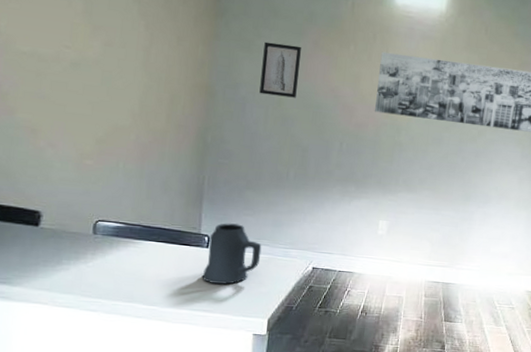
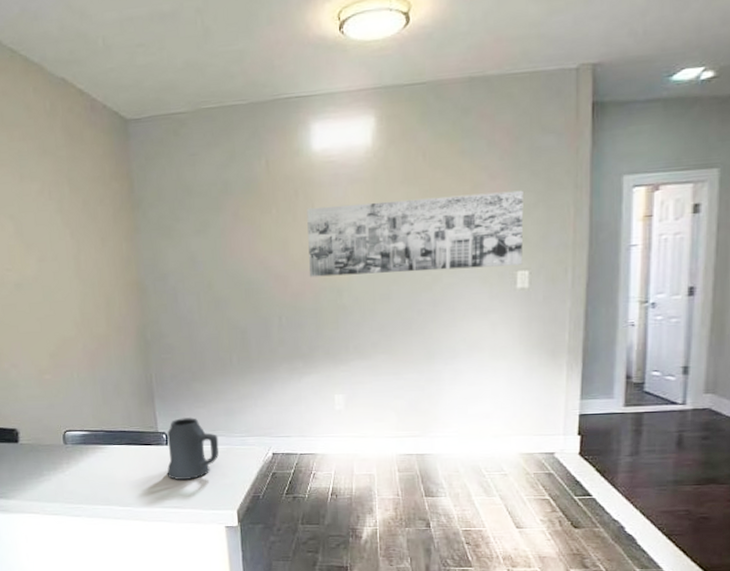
wall art: present [259,41,301,98] -> none [184,221,225,281]

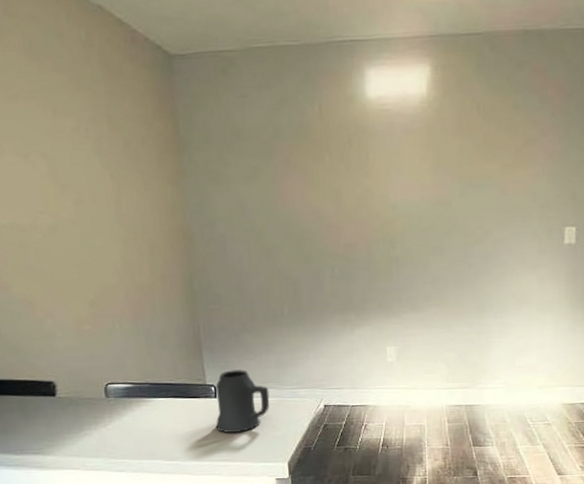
wall art: present [307,190,524,277] -> none [360,147,573,228]

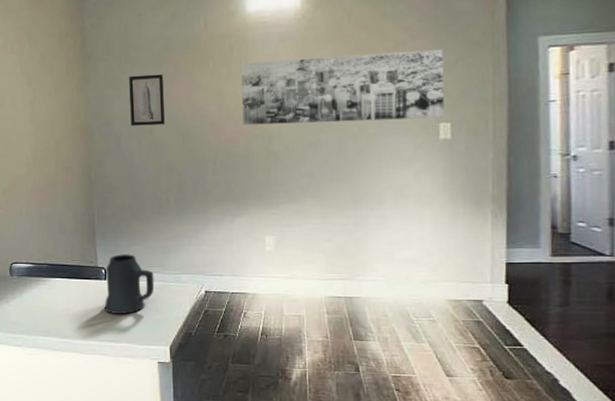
wall art: none [233,168,276,229] -> present [129,74,165,126]
wall art: none [360,147,573,228] -> present [241,49,445,126]

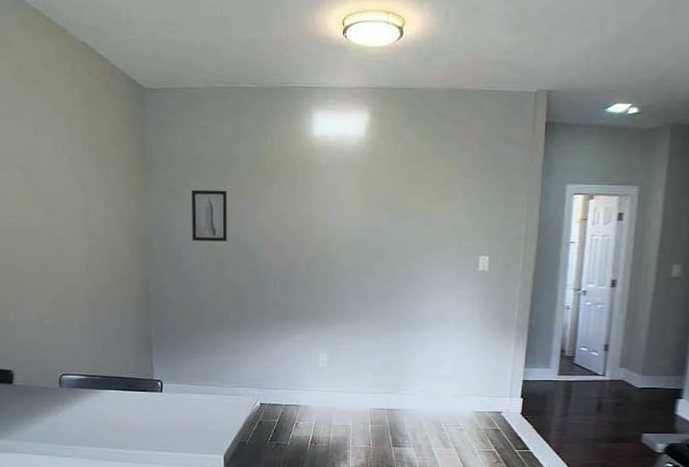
mug: present [104,254,155,314] -> none [159,367,211,425]
wall art: present [241,49,445,126] -> none [303,185,488,251]

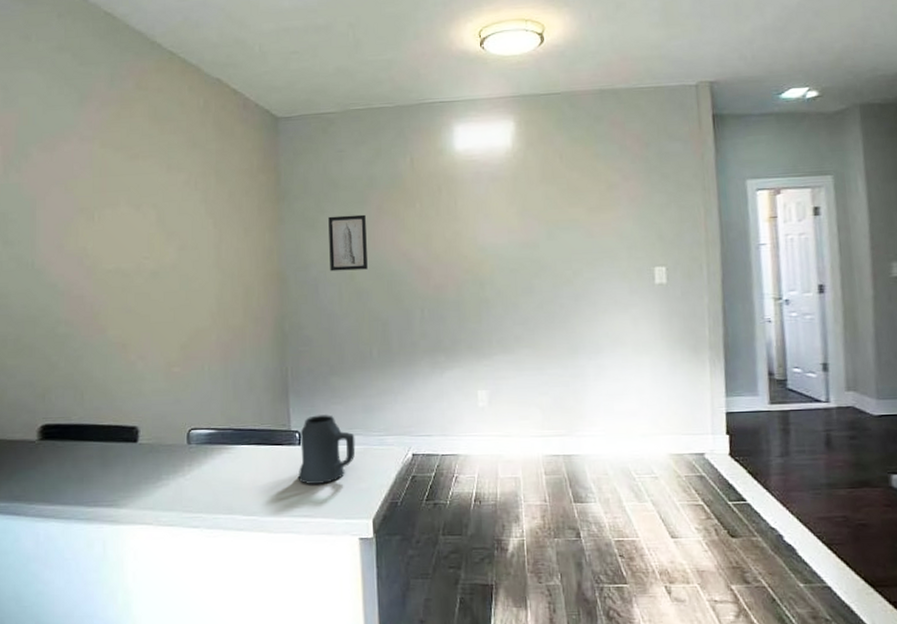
mug: none [159,367,211,425] -> present [298,415,356,484]

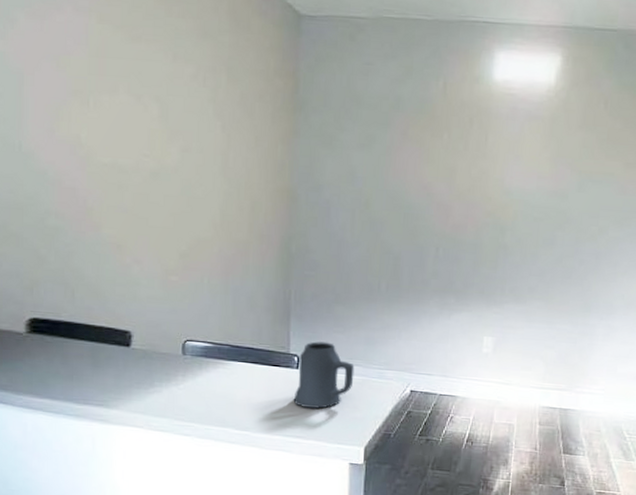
wall art: present [328,214,368,272] -> none [344,135,388,199]

